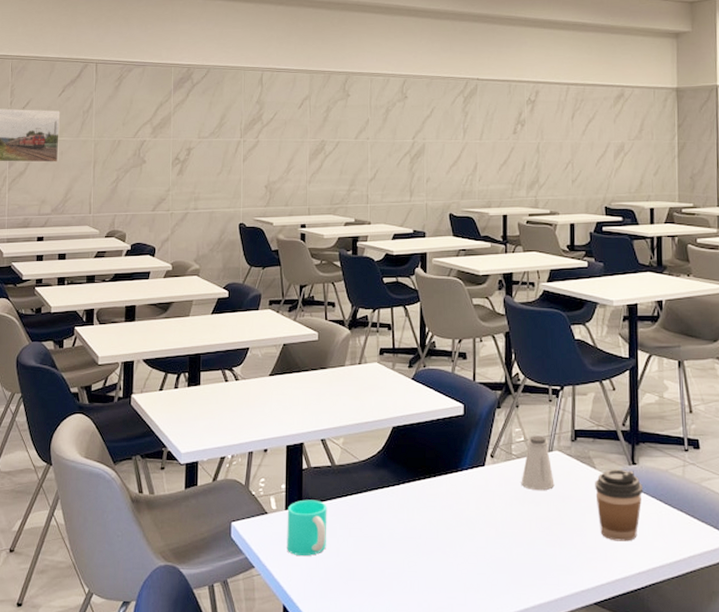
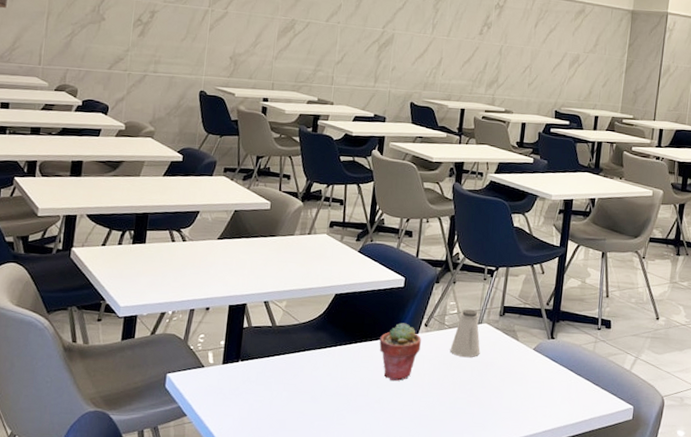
cup: present [287,499,327,556] -> none [220,356,264,407]
potted succulent: none [443,455,489,520] -> present [379,323,421,381]
coffee cup: present [595,469,644,542] -> none [515,342,558,404]

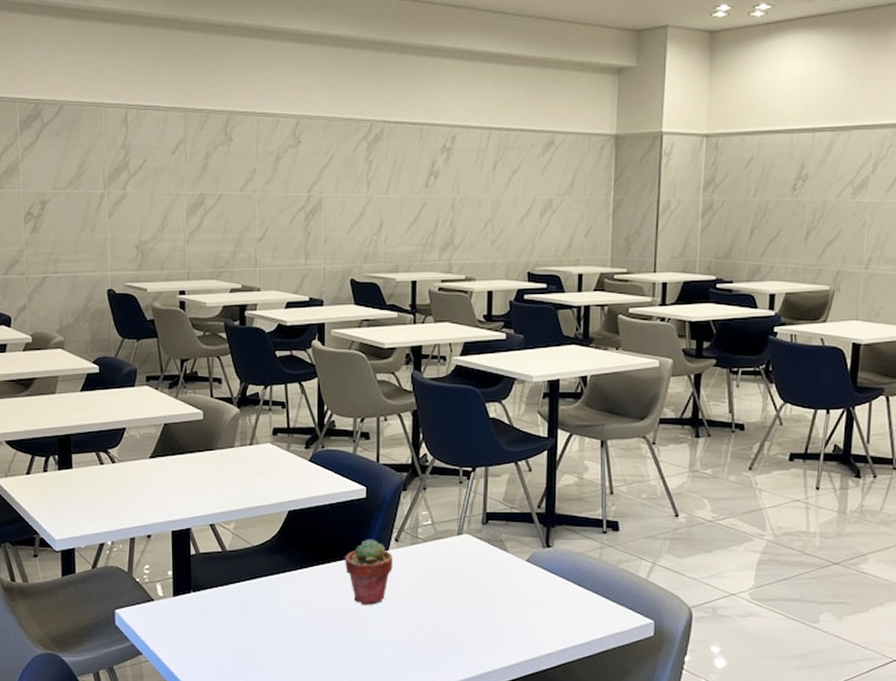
saltshaker: present [450,309,481,357] -> none [427,519,463,574]

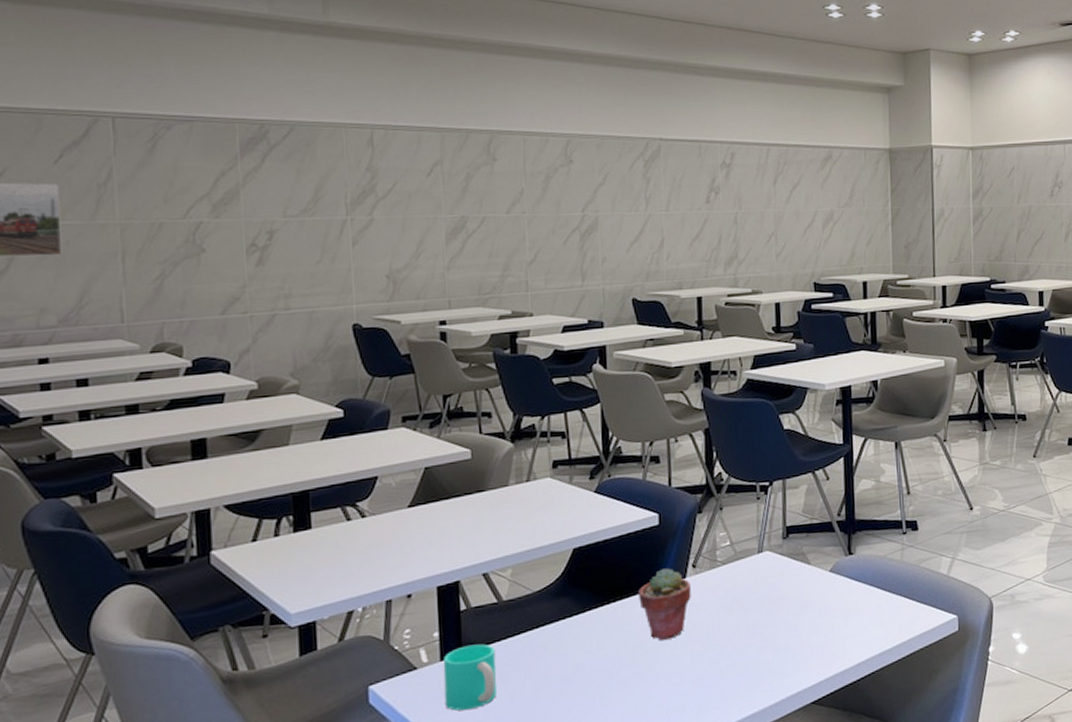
cup: none [175,586,219,642] -> present [443,644,497,711]

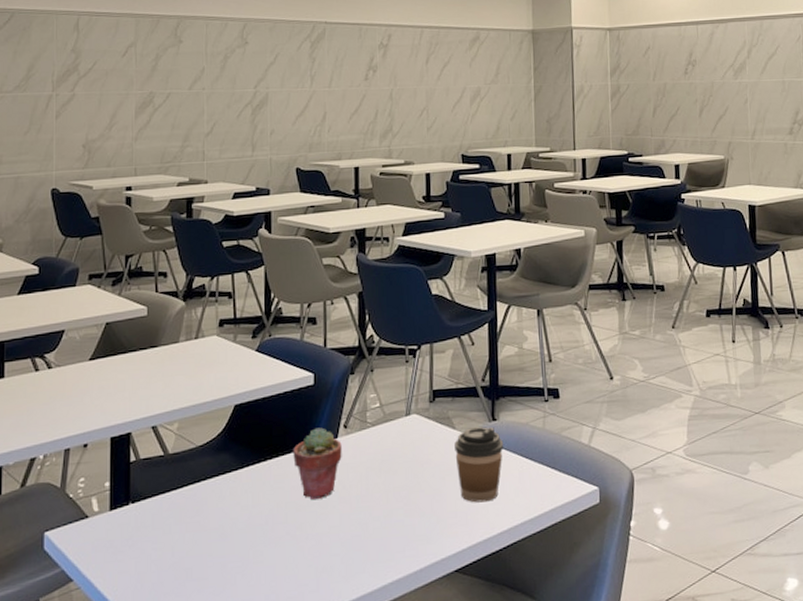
cup: present [443,644,497,711] -> none [112,495,160,561]
coffee cup: none [809,561,861,636] -> present [454,427,504,503]

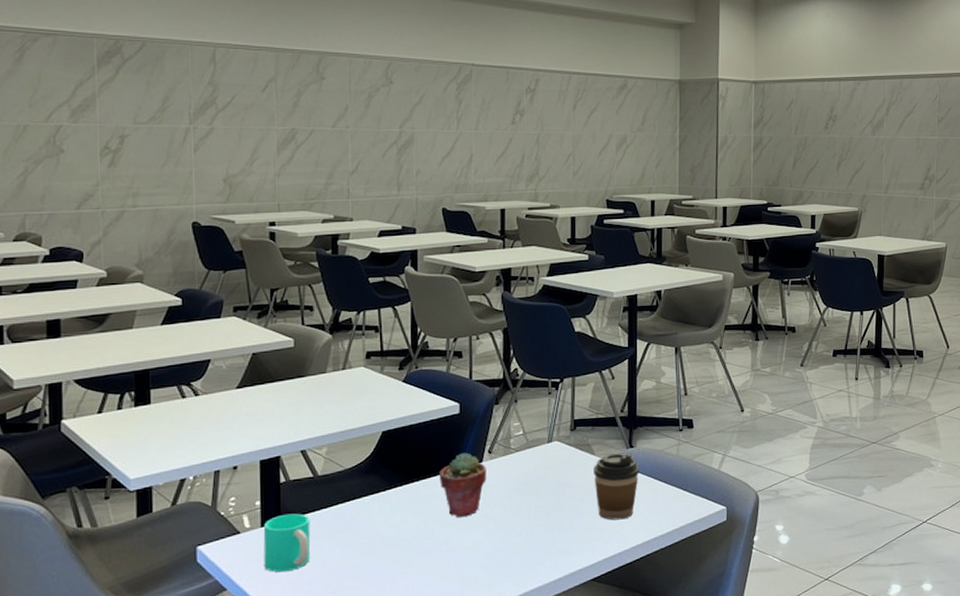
cup: none [112,495,160,561] -> present [263,513,311,572]

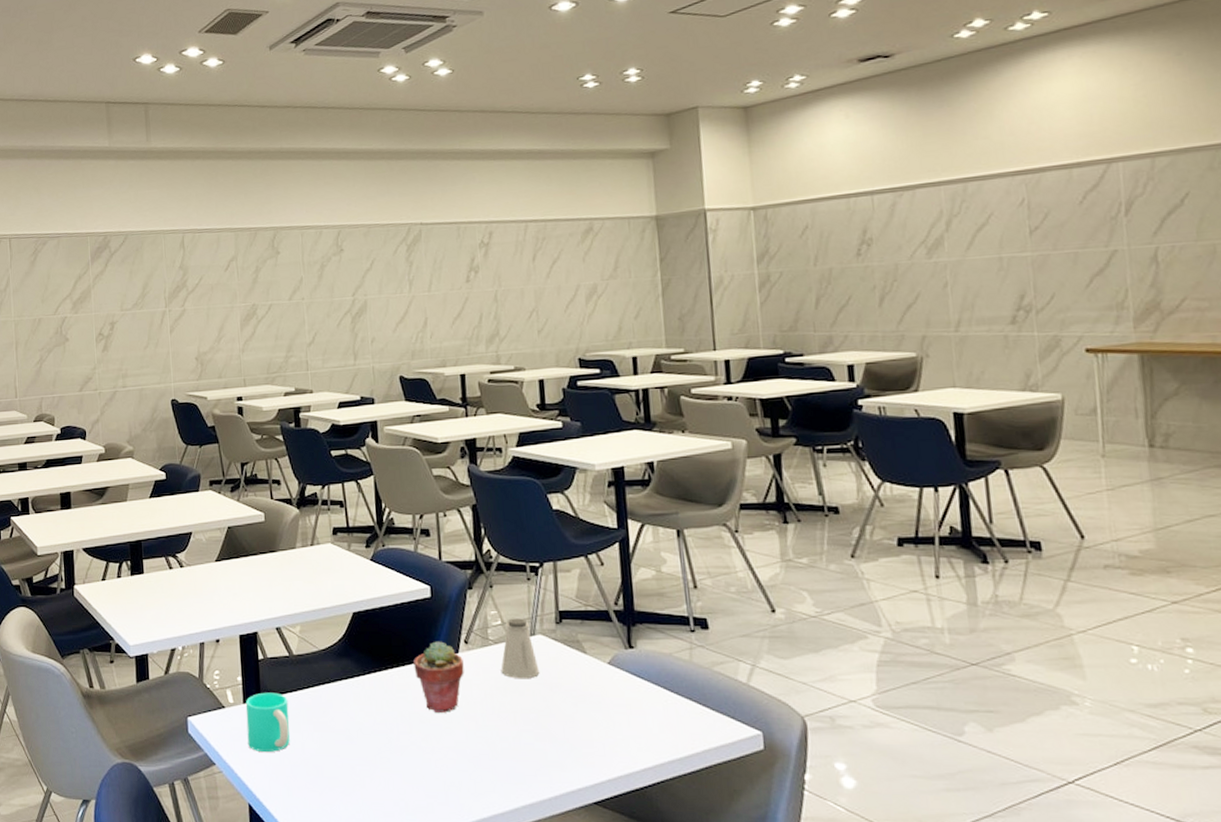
saltshaker: none [520,428,554,481] -> present [500,618,540,678]
coffee cup: present [593,453,640,520] -> none [586,654,644,734]

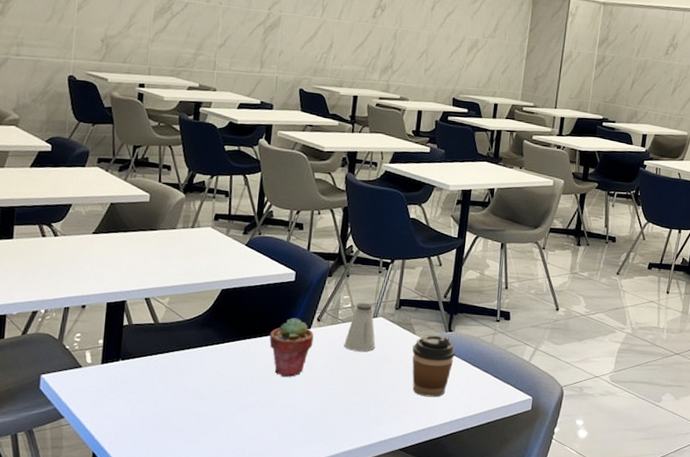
cup: present [245,692,290,752] -> none [100,354,147,407]
coffee cup: none [586,654,644,734] -> present [412,335,456,397]

